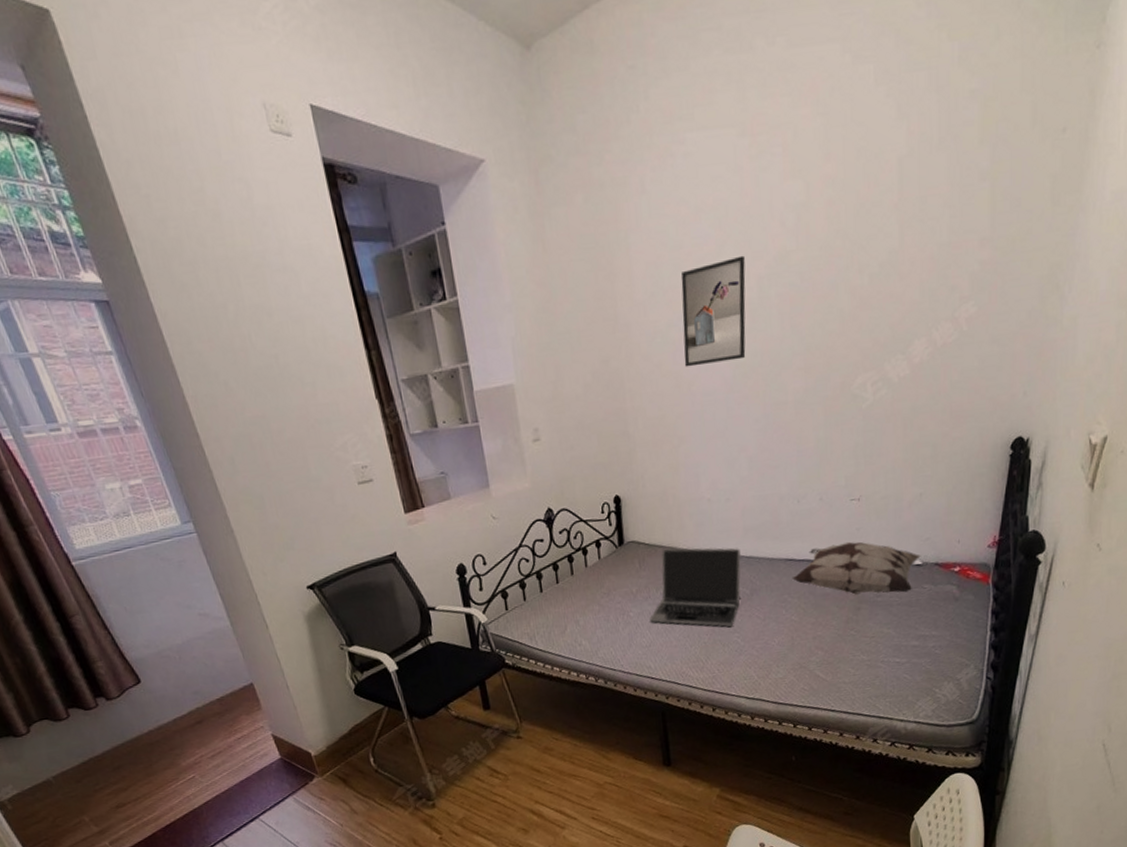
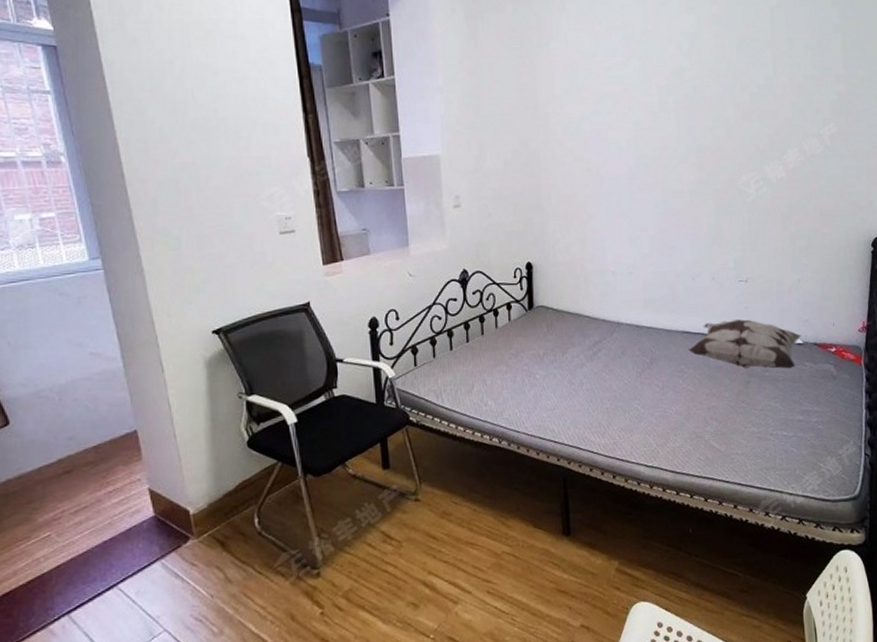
laptop: present [650,548,742,627] -> none [555,314,642,393]
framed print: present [680,255,746,367] -> none [593,68,648,154]

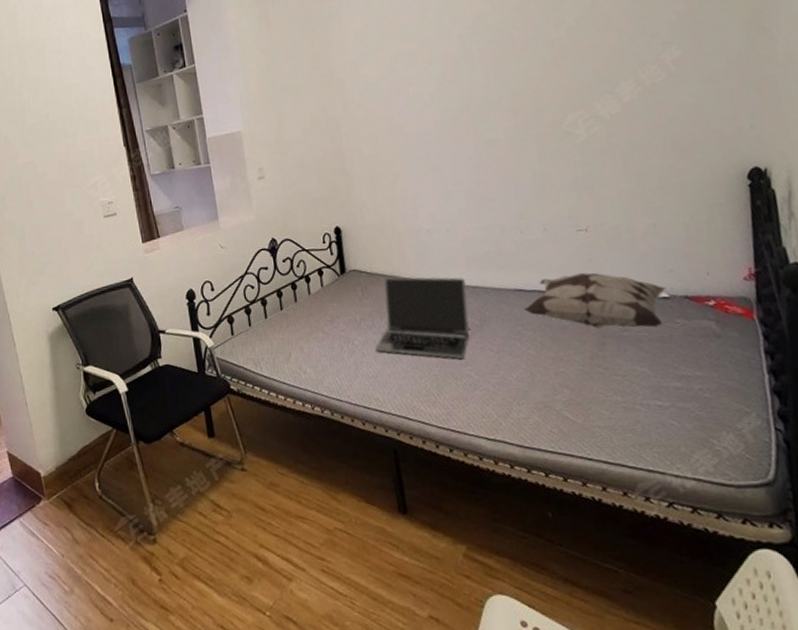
laptop: none [555,314,642,393] -> present [375,277,470,359]

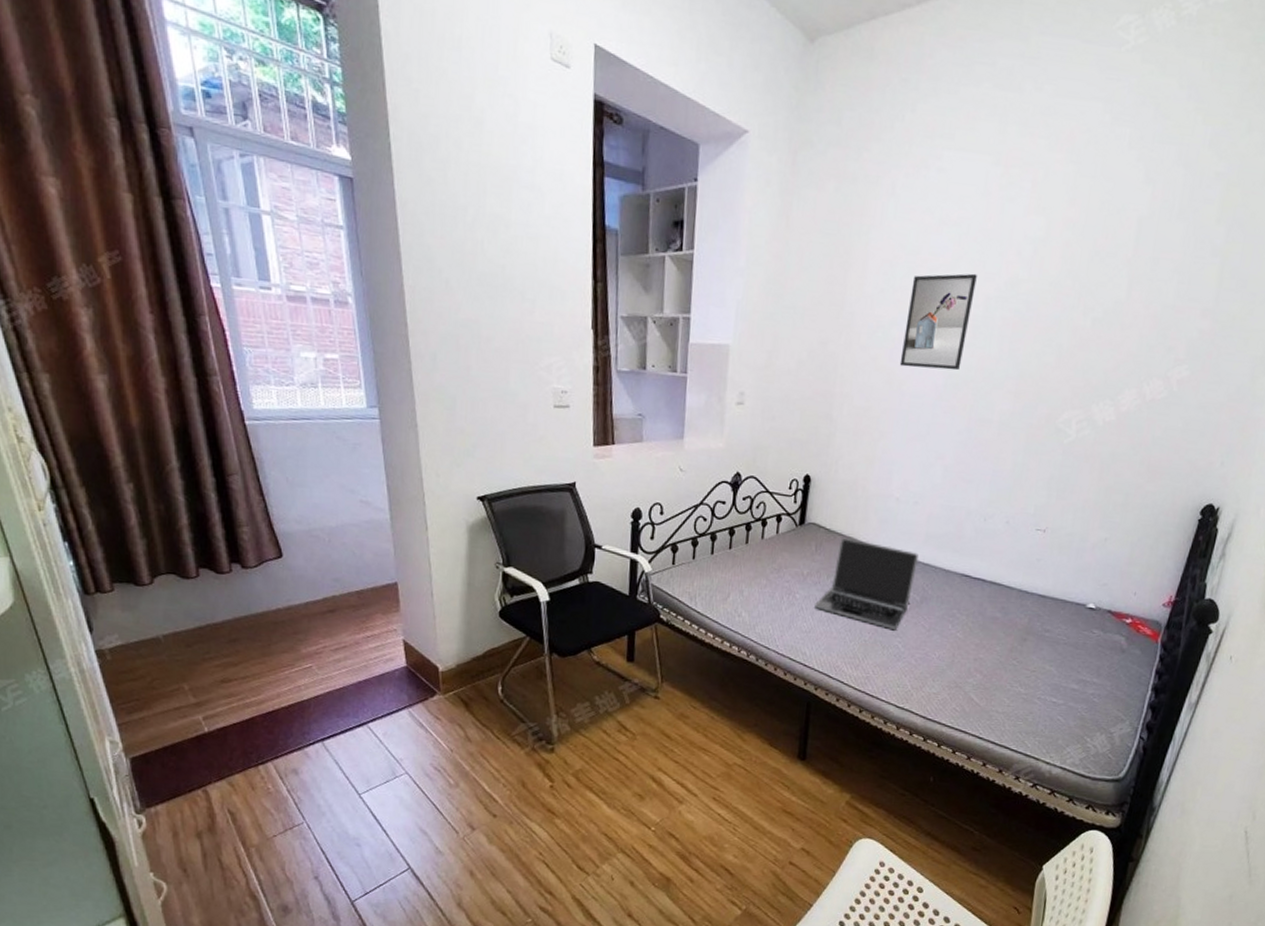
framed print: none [387,20,454,113] -> present [899,273,977,371]
decorative pillow: present [524,272,666,328] -> none [964,569,1096,634]

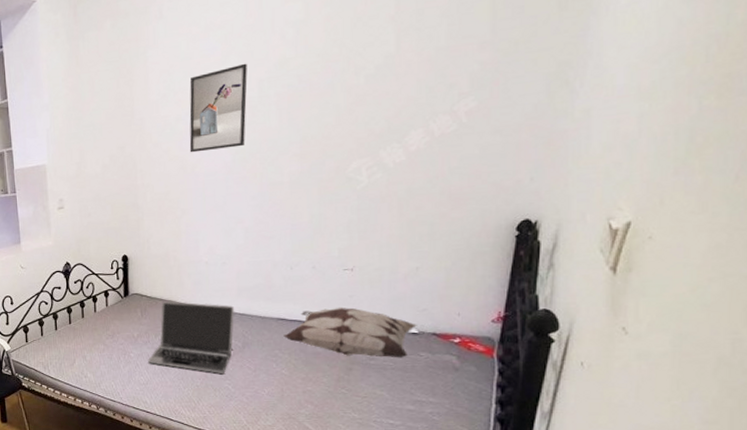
decorative pillow: none [964,569,1096,634] -> present [283,307,417,358]

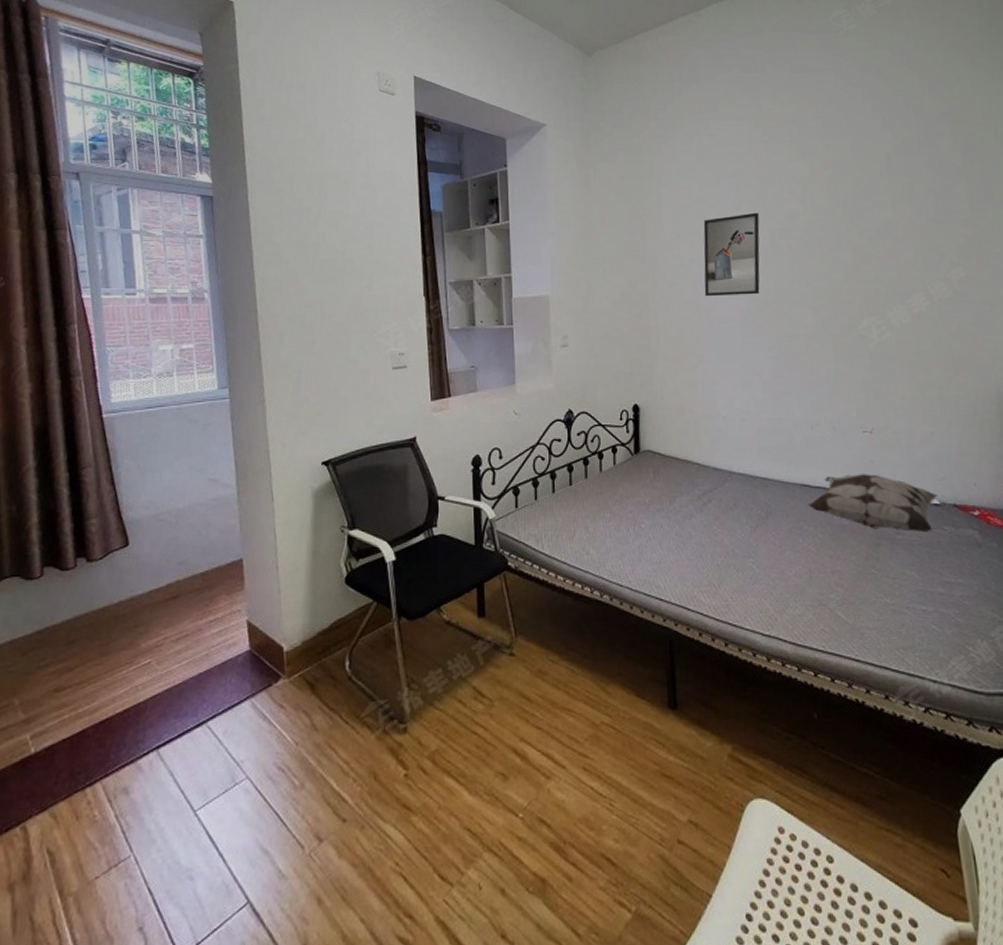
laptop: present [148,301,235,374] -> none [661,461,757,550]

